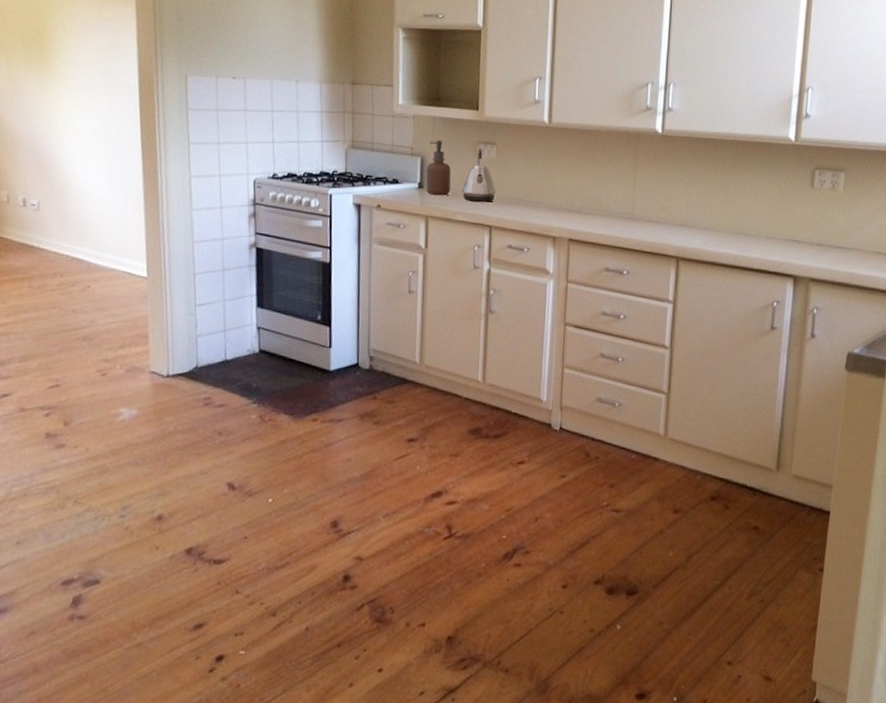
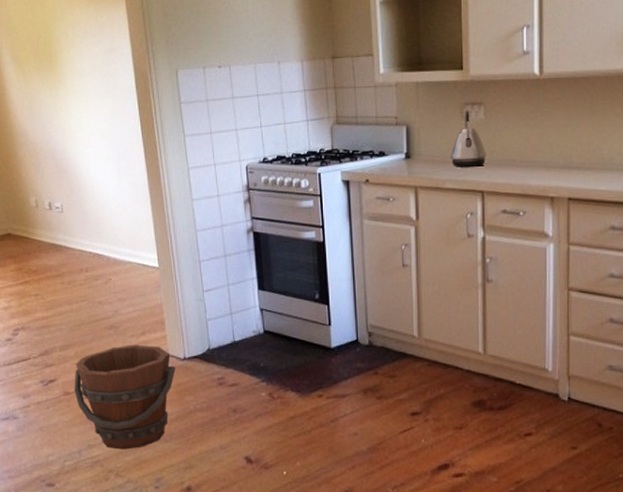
bucket: none [32,358,157,474] -> present [74,345,176,450]
soap dispenser: present [426,140,451,196] -> none [412,106,439,165]

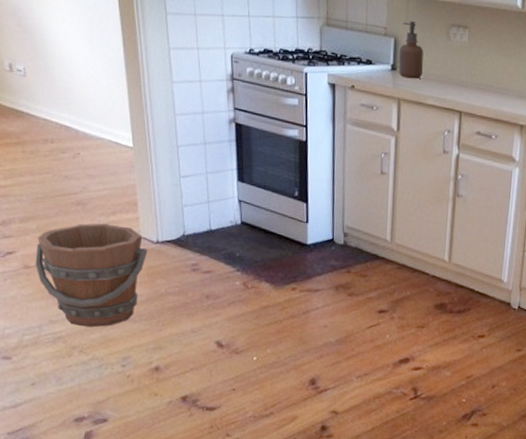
soap dispenser: none [412,106,439,165] -> present [399,21,424,79]
kettle: present [451,110,486,169] -> none [434,31,467,88]

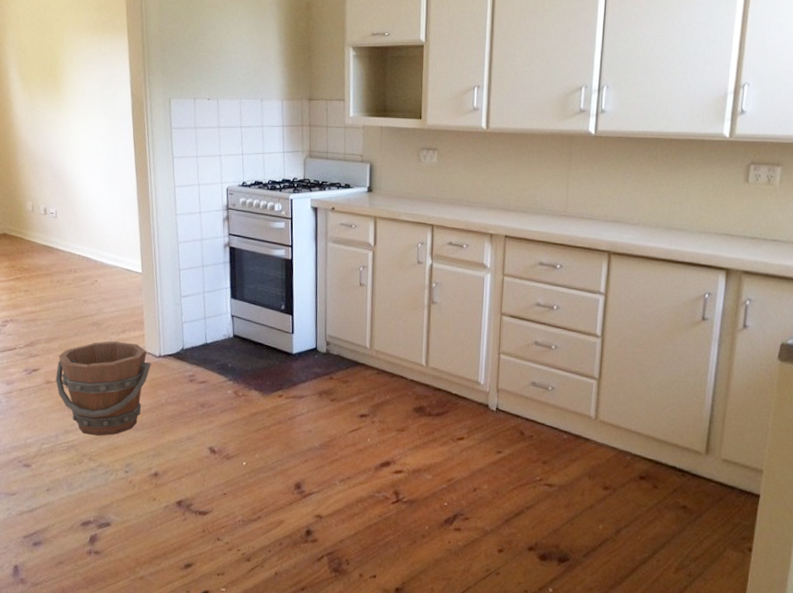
soap dispenser: present [399,21,424,79] -> none [374,148,397,198]

